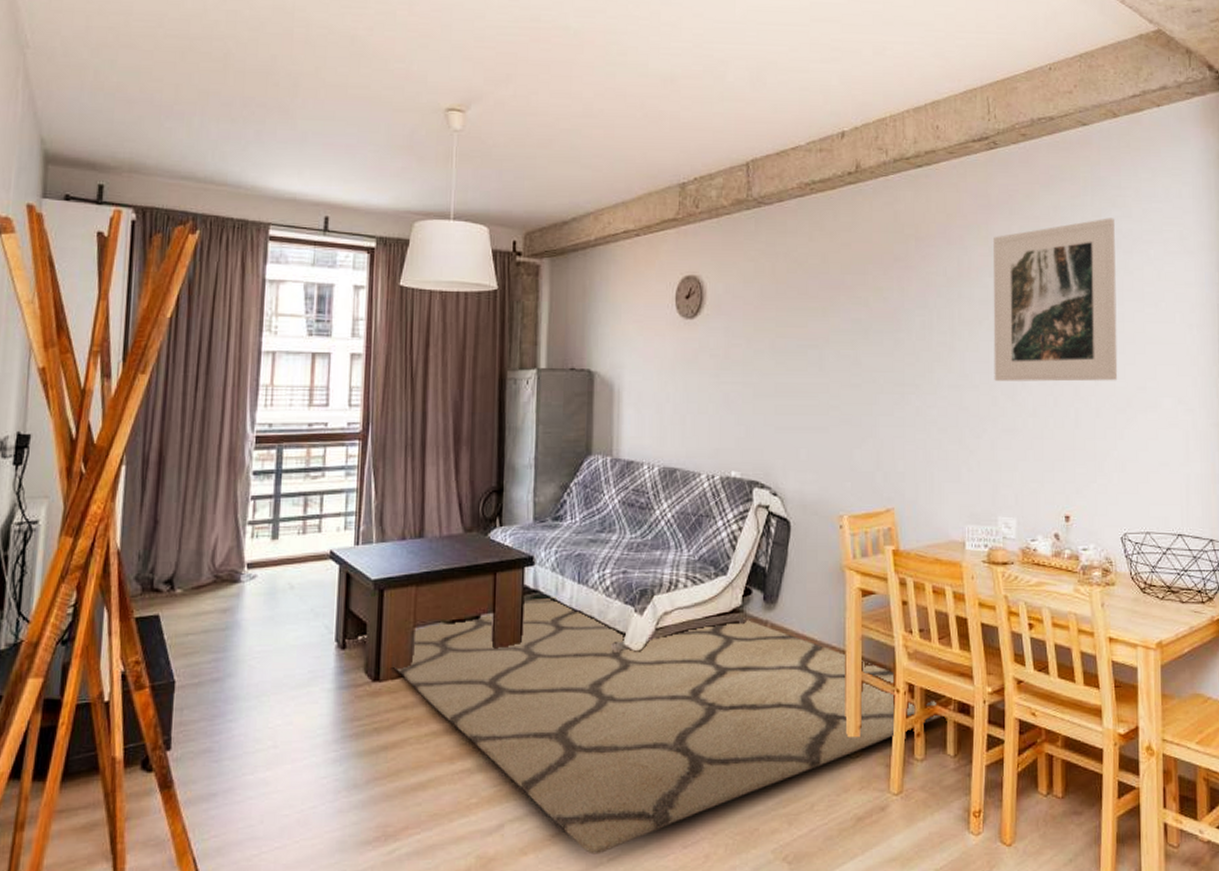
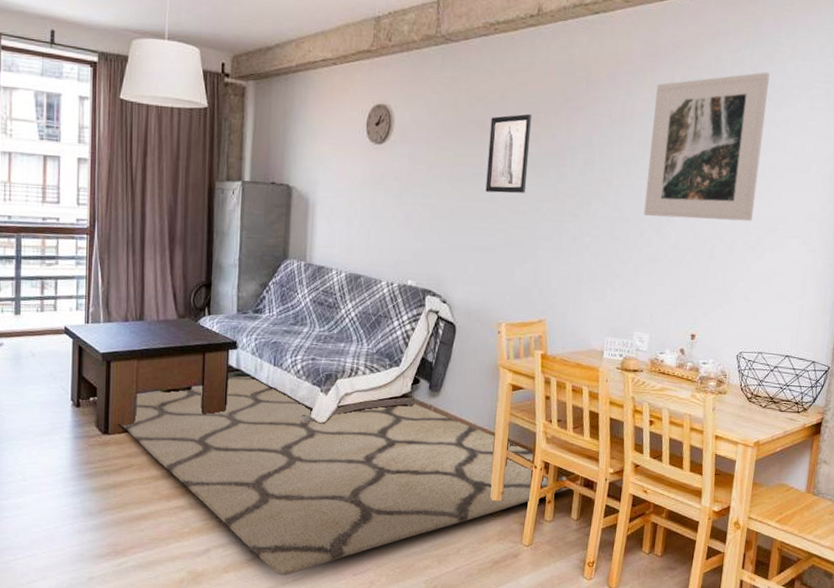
wall art: none [813,276,859,365] -> present [485,113,532,193]

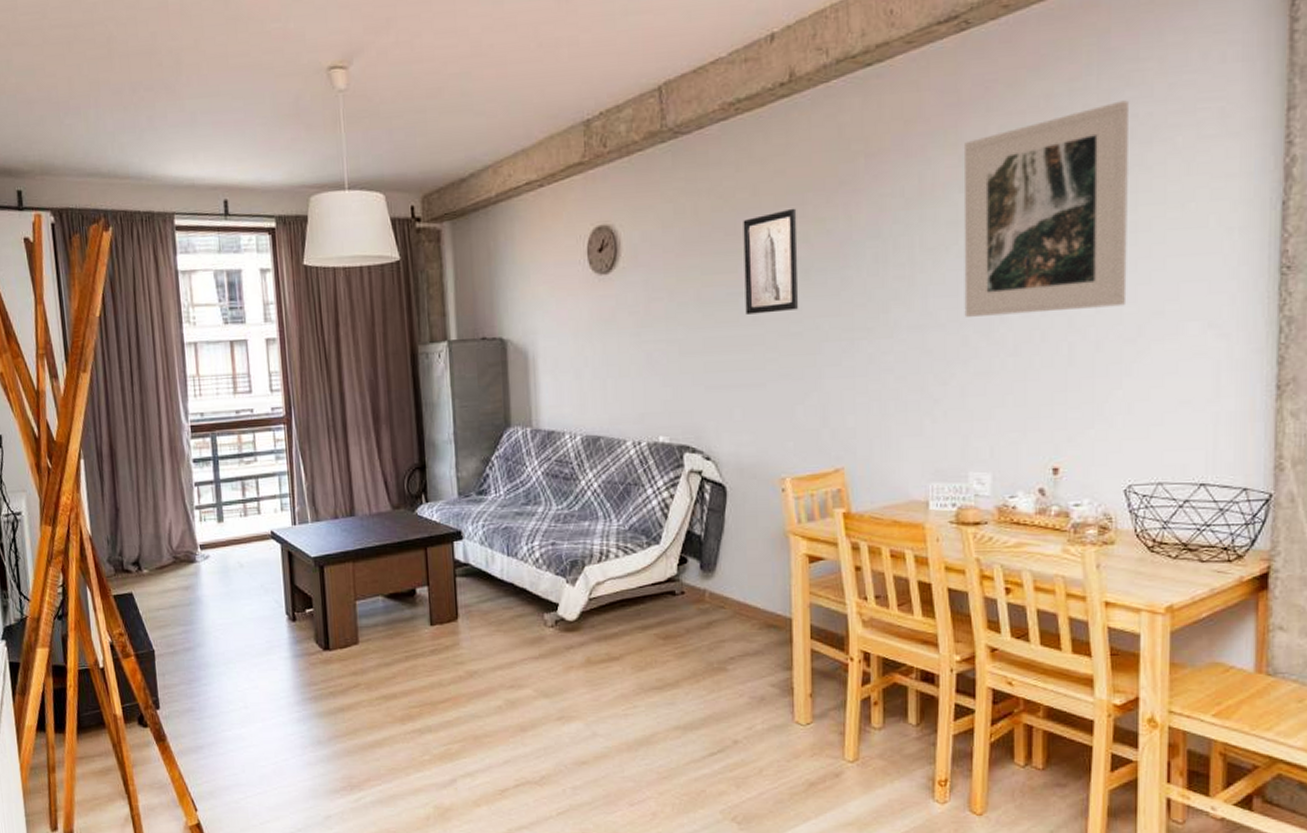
rug: present [92,376,571,576] -> none [307,570,903,809]

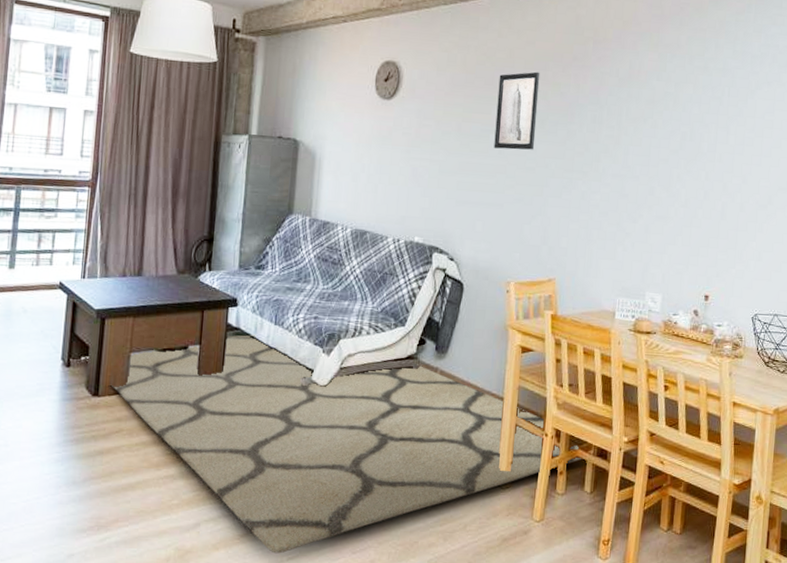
rug: none [307,570,903,809] -> present [83,335,584,554]
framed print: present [963,100,1128,317] -> none [653,34,773,181]

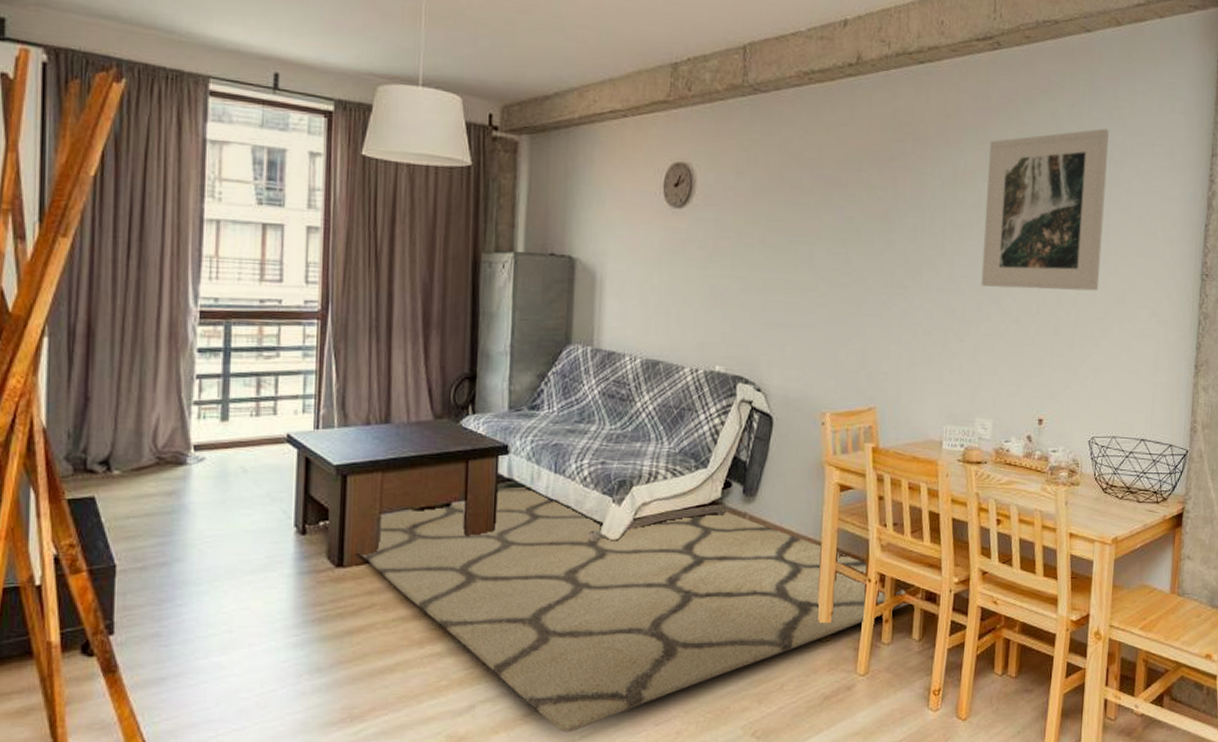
wall art: present [494,71,540,150] -> none [803,173,854,263]
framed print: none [653,34,773,181] -> present [981,128,1109,291]

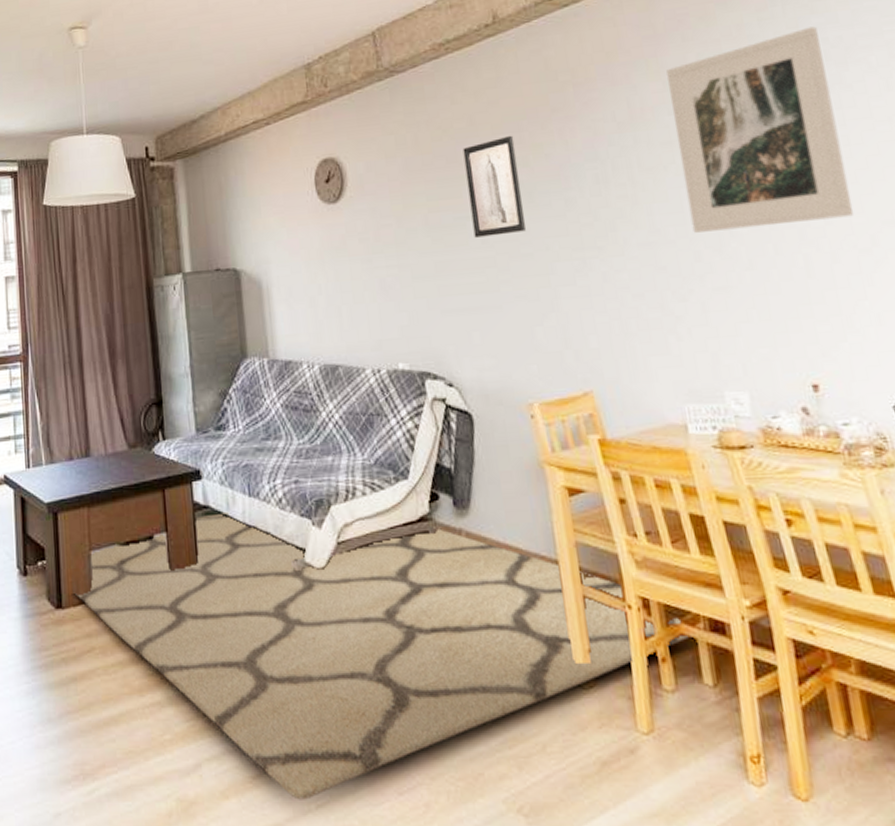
wall art: none [803,173,854,263] -> present [462,135,527,238]

